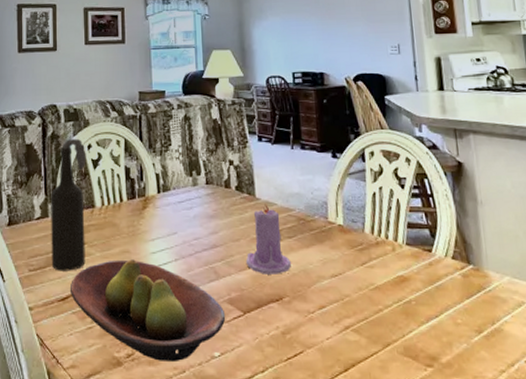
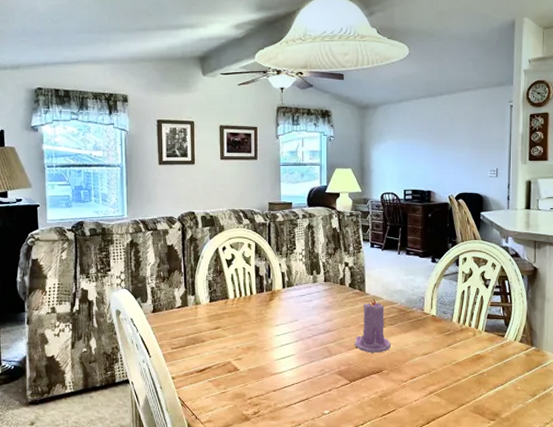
bottle: present [51,138,86,271] -> none [190,241,221,349]
fruit bowl: present [71,259,226,361] -> none [207,340,335,417]

